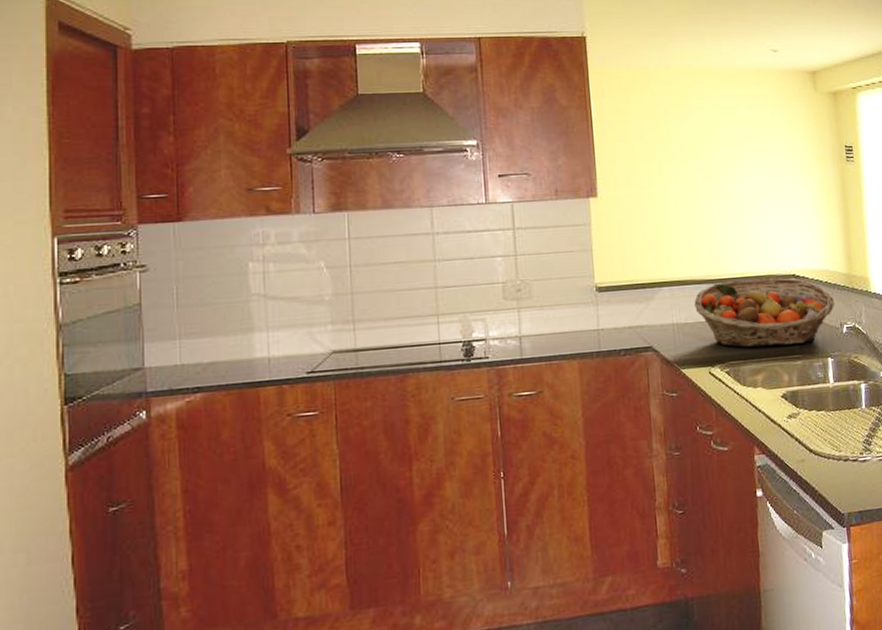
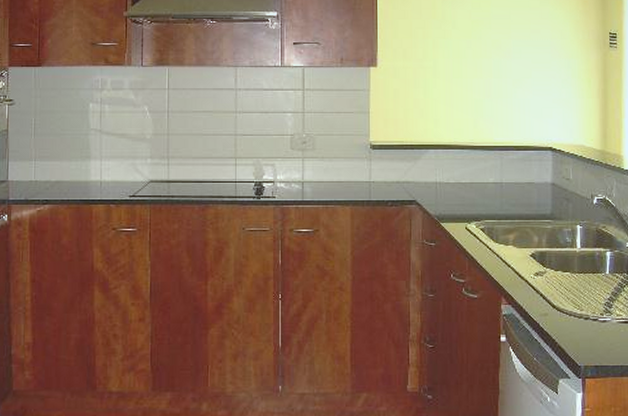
fruit basket: present [694,278,835,348] -> none [457,148,588,210]

